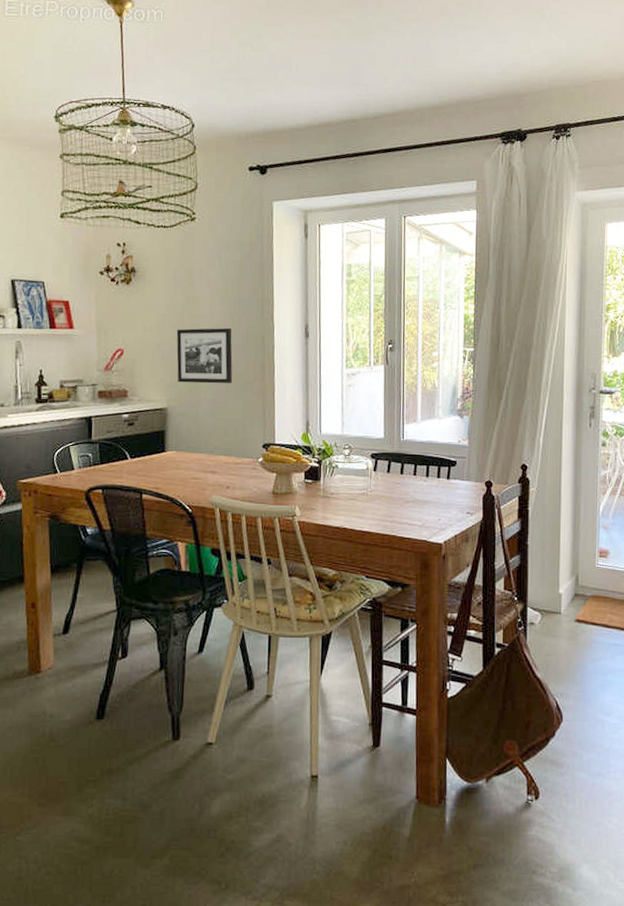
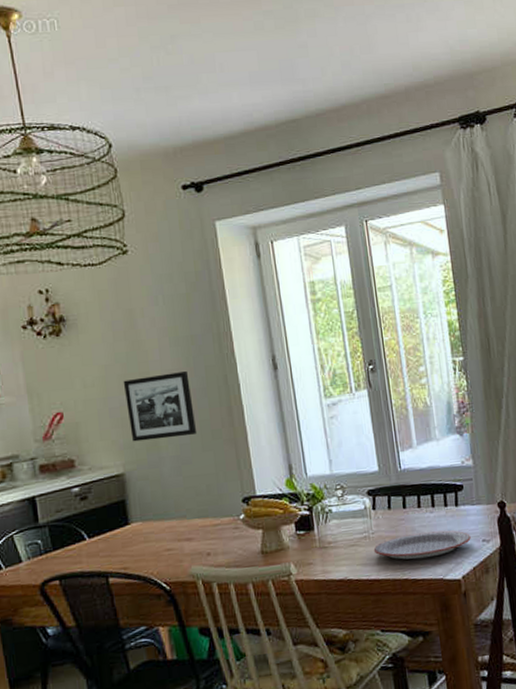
plate: none [369,497,457,520] -> present [373,530,471,560]

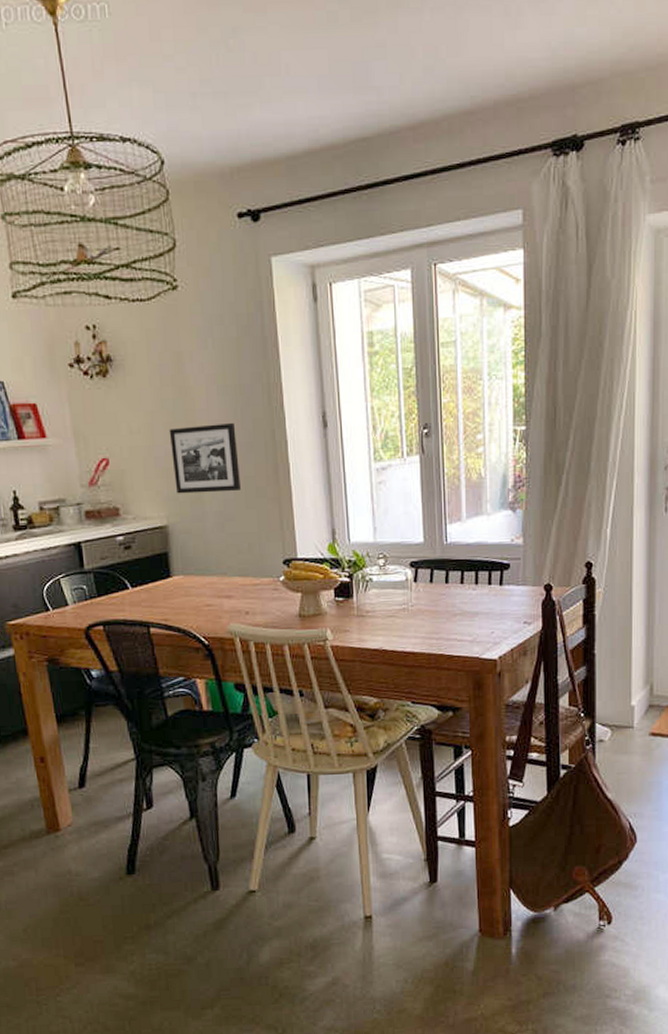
plate: present [373,530,471,560] -> none [411,608,512,636]

